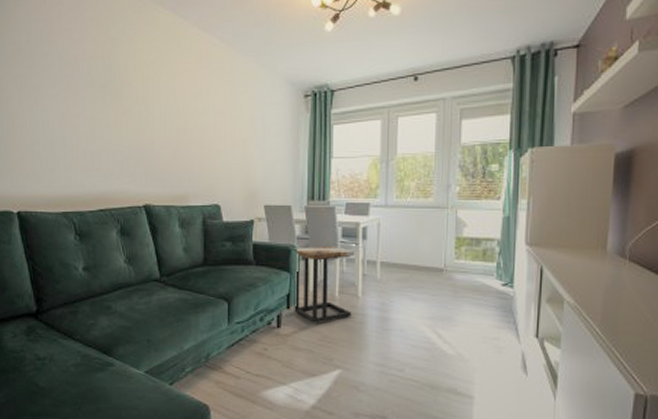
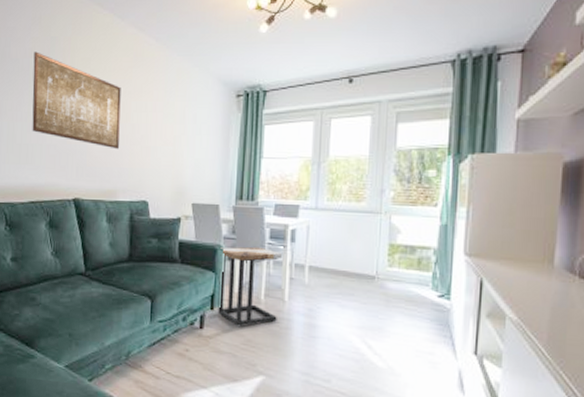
wall art: none [94,54,188,154] -> present [32,51,121,150]

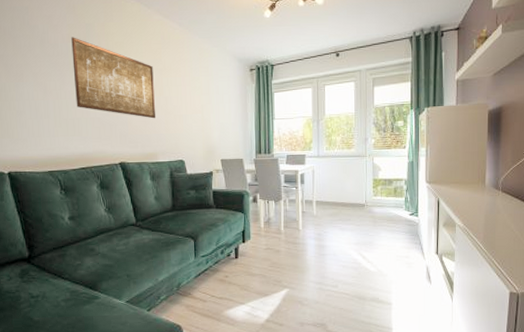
side table: present [218,246,283,328] -> none [247,190,296,254]

